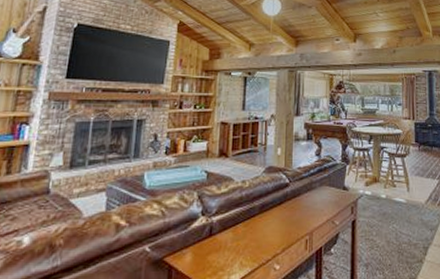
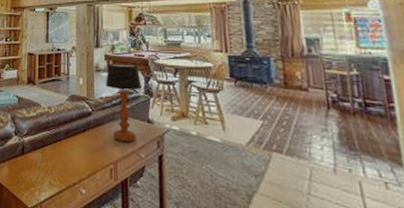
table lamp: none [304,132,339,211] -> present [106,63,142,143]

